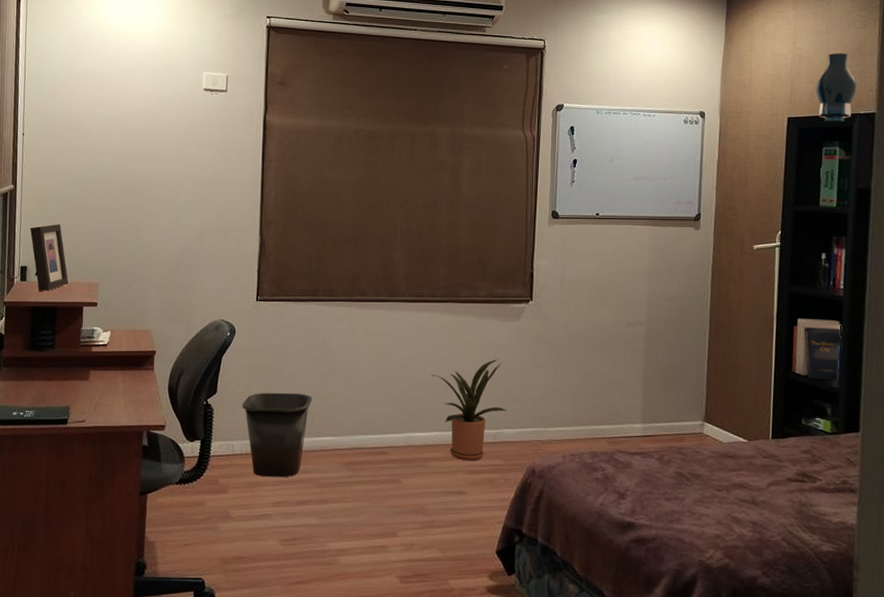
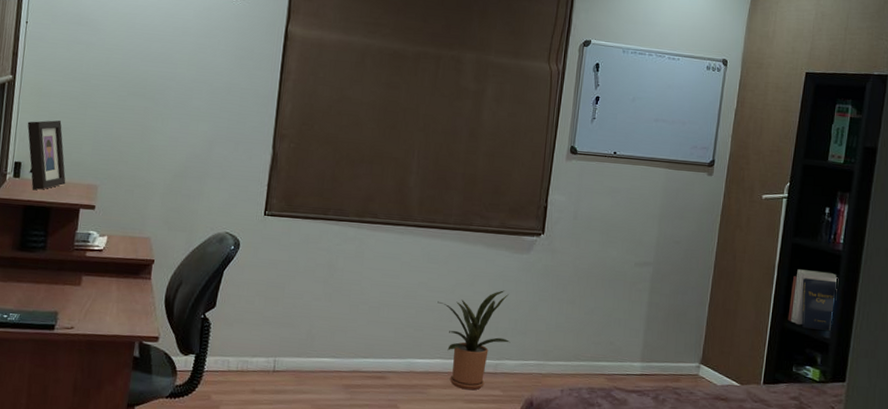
waste bin: present [242,392,312,477] -> none [241,309,314,397]
vase: present [815,52,858,123] -> none [834,13,874,83]

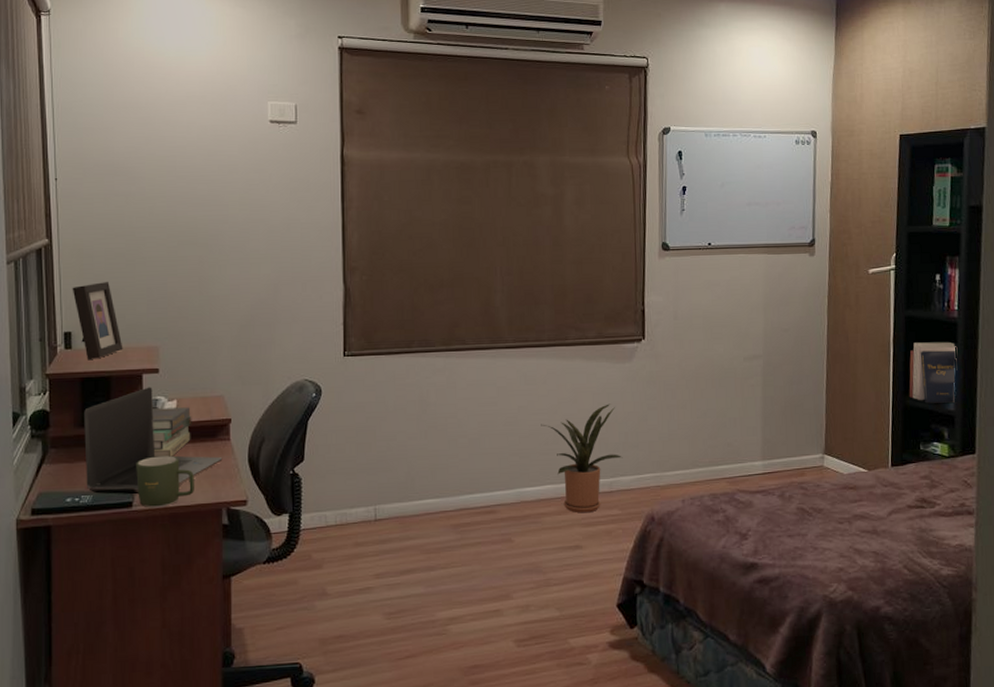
laptop computer: none [16,221,142,319] -> present [84,387,223,495]
mug: none [60,285,114,334] -> present [136,455,194,508]
books: none [80,241,119,288] -> present [153,407,192,457]

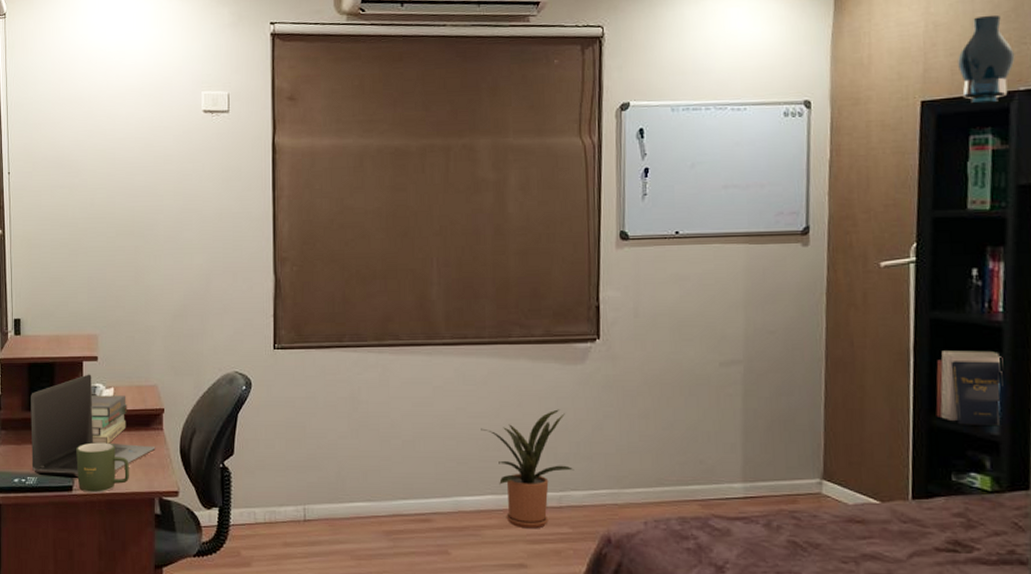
picture frame: present [72,281,123,359] -> none [21,270,66,346]
vase: none [926,65,968,140] -> present [956,15,1015,105]

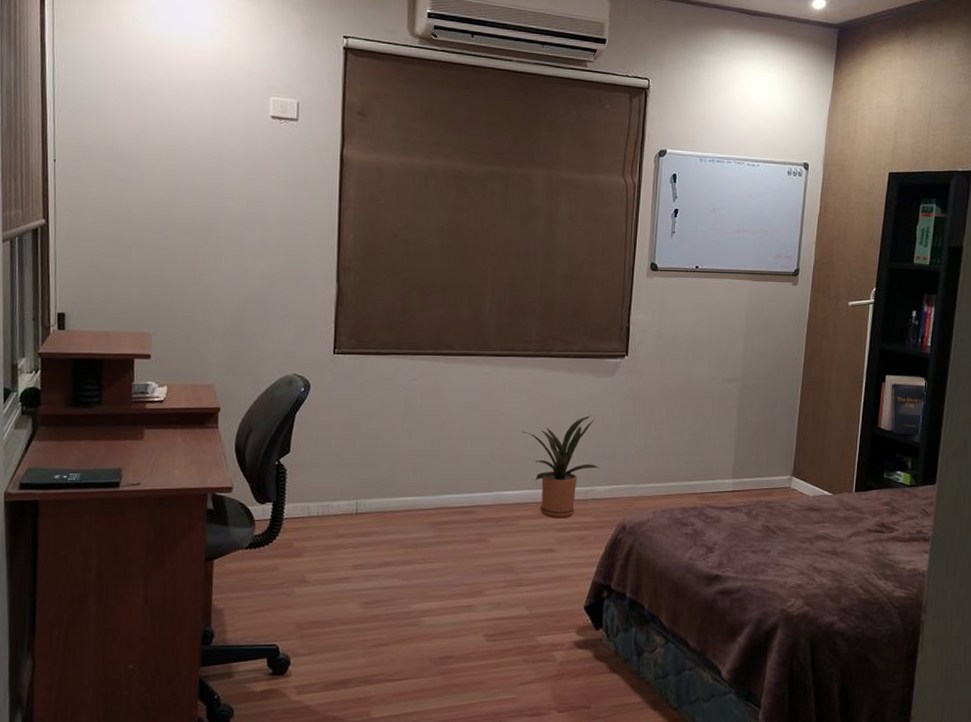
laptop computer: present [30,374,156,479] -> none [74,372,210,476]
mug: present [76,442,129,494] -> none [124,439,181,490]
books: present [92,395,128,444] -> none [142,393,182,441]
vase: present [956,15,1015,105] -> none [917,107,957,180]

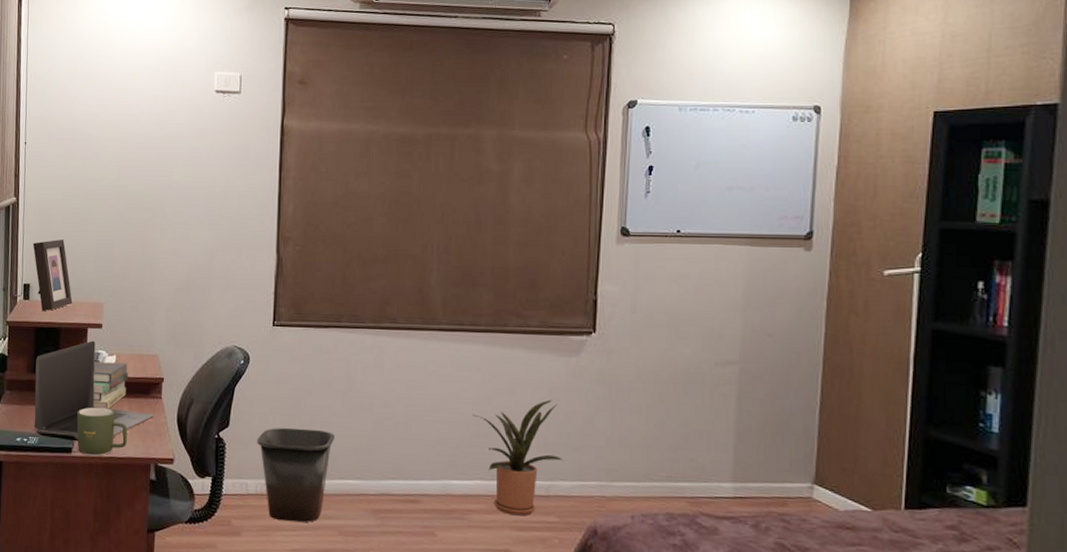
picture frame: none [67,265,116,341] -> present [32,238,73,311]
laptop computer: none [74,372,210,476] -> present [34,340,154,442]
mug: none [124,439,181,490] -> present [76,407,127,457]
books: none [142,393,182,441] -> present [93,361,129,409]
waste bin: none [318,451,395,539] -> present [256,428,334,522]
books: present [877,375,927,436] -> none [933,362,1006,442]

